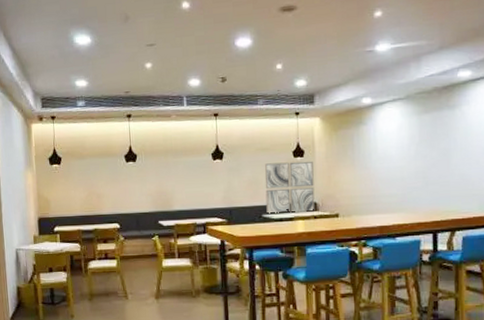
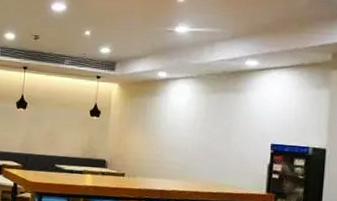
wall art: present [264,161,315,214] -> none [59,118,107,169]

